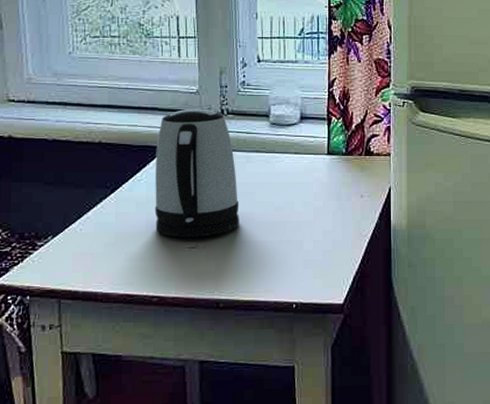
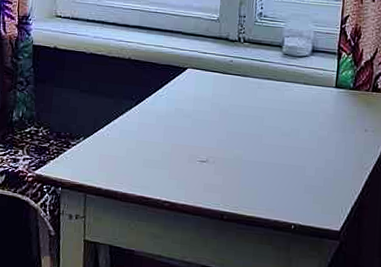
kettle: present [155,108,239,238] -> none [172,34,249,153]

